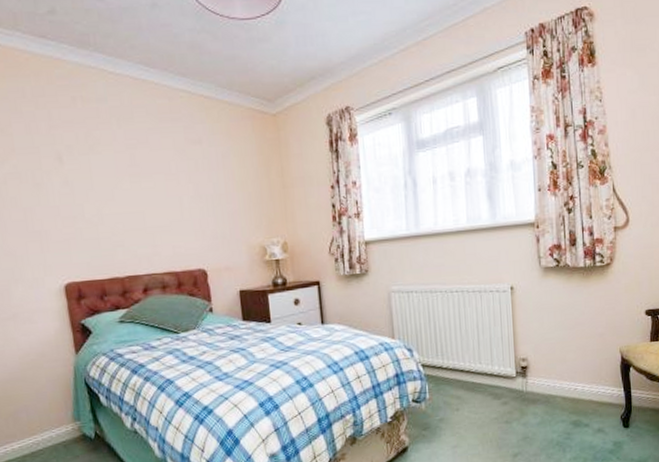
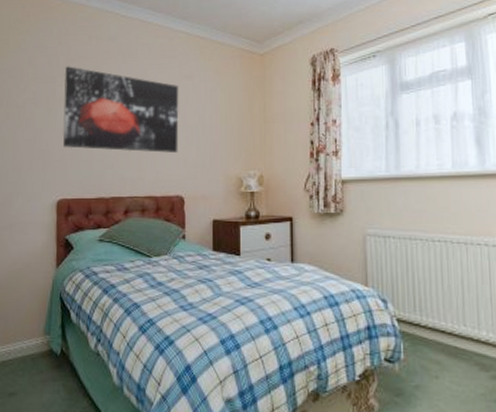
wall art: none [48,133,195,228] -> present [63,66,179,153]

